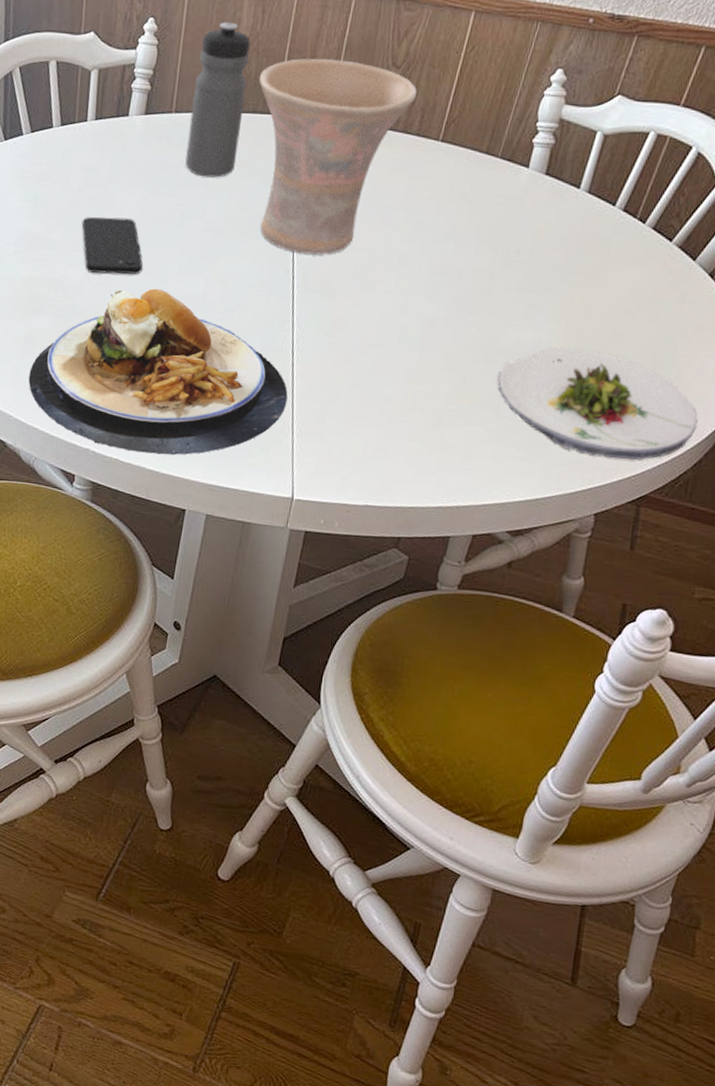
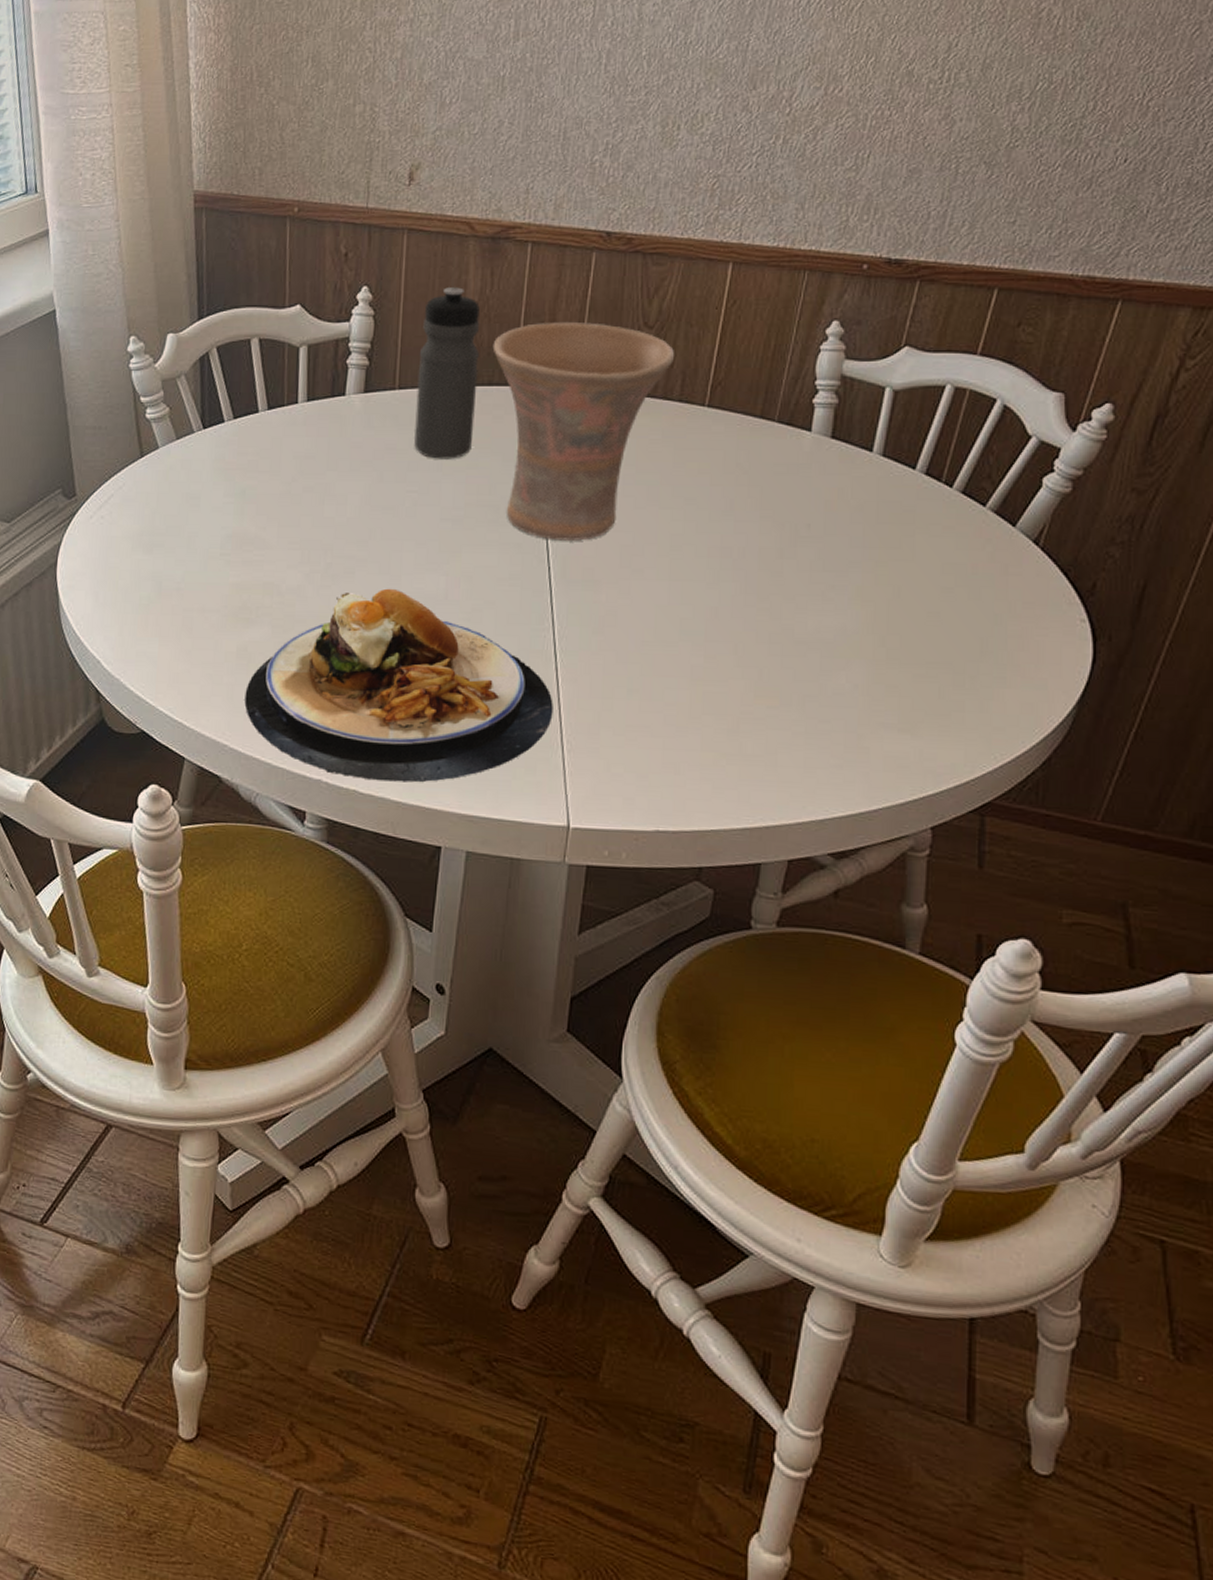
smartphone: present [81,217,144,274] -> none [298,509,373,574]
salad plate: present [497,347,698,460] -> none [800,633,1041,761]

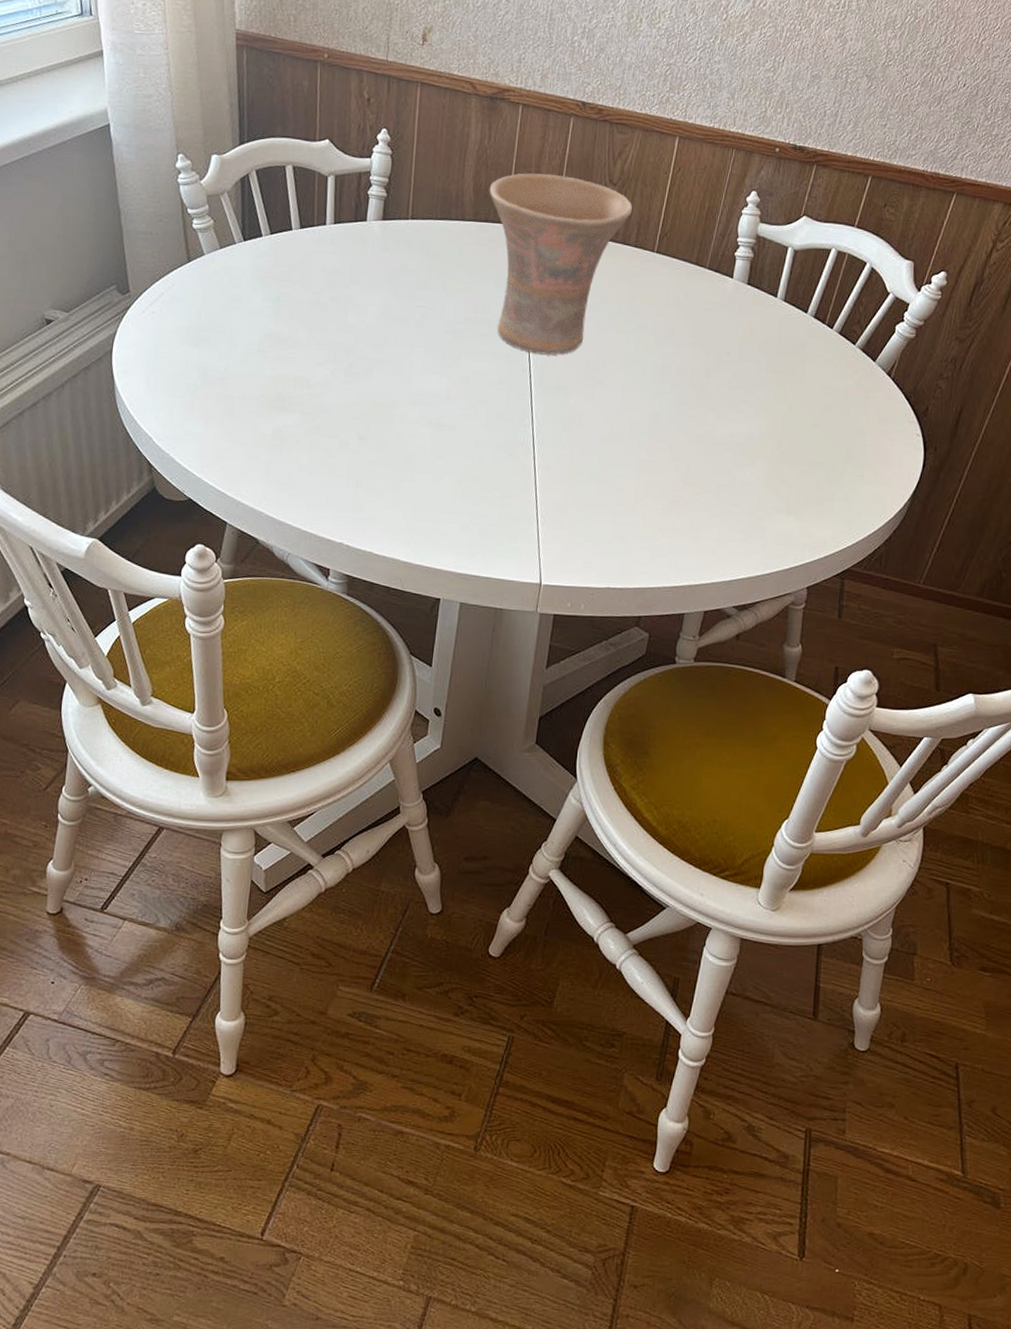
plate: present [244,588,553,783] -> none [278,386,531,547]
water bottle: present [414,287,480,459] -> none [423,136,479,282]

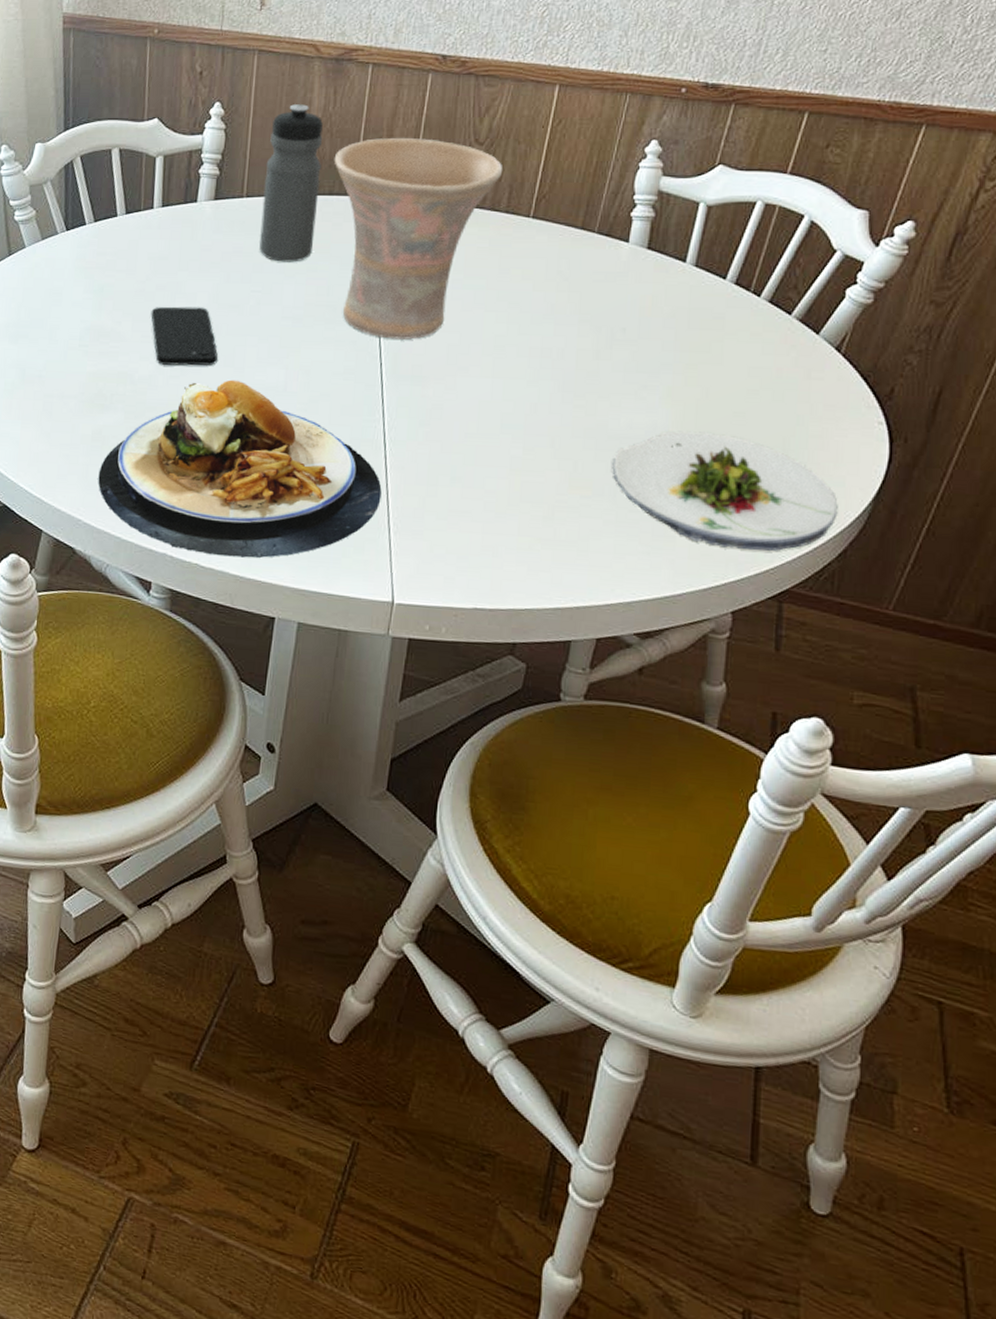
plate: none [278,386,531,547] -> present [98,379,382,558]
smartphone: none [325,317,388,373] -> present [151,306,219,366]
water bottle: none [423,136,479,282] -> present [259,104,323,262]
salad plate: none [717,438,886,538] -> present [612,430,838,551]

